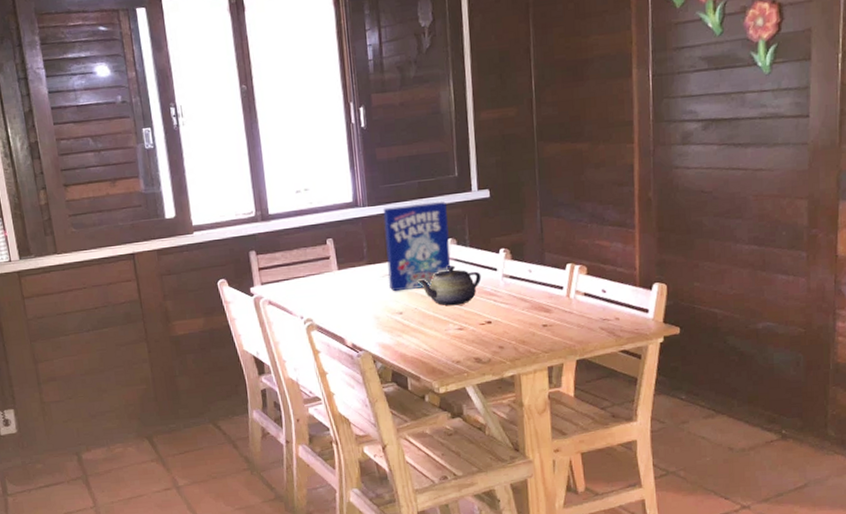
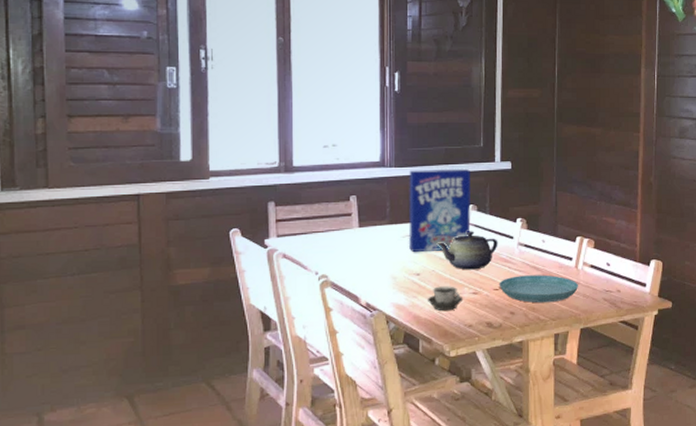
cup: none [412,323,449,349] -> present [427,286,464,311]
saucer: none [485,306,572,336] -> present [499,275,579,303]

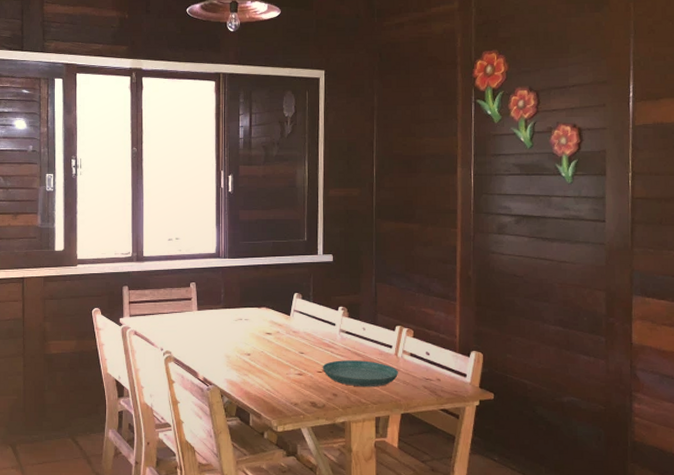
cereal box: present [409,169,471,252] -> none [241,261,296,334]
cup: present [427,286,464,311] -> none [256,366,290,390]
teapot: present [438,231,498,270] -> none [266,317,321,353]

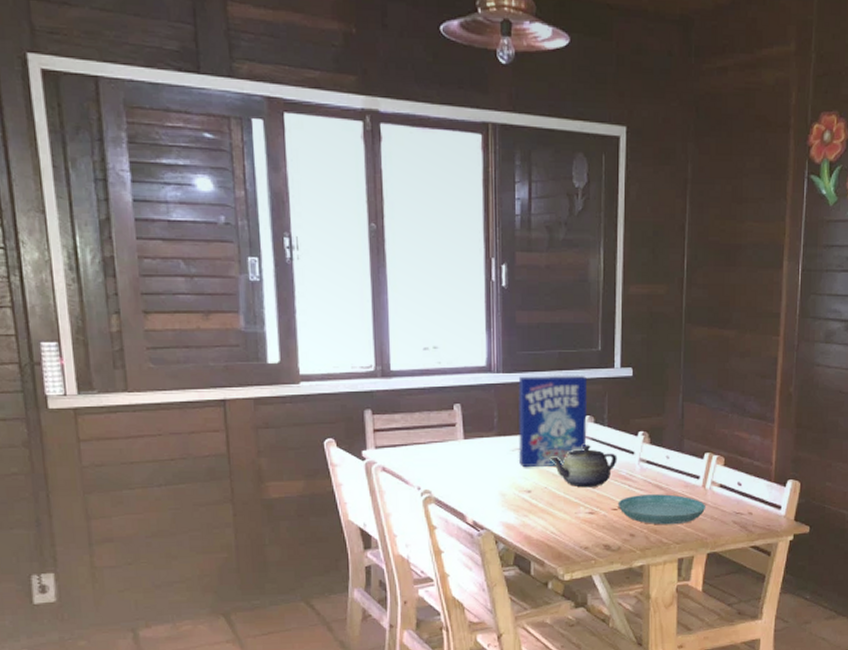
cereal box: none [241,261,296,334] -> present [518,376,587,467]
teapot: none [266,317,321,353] -> present [551,445,617,488]

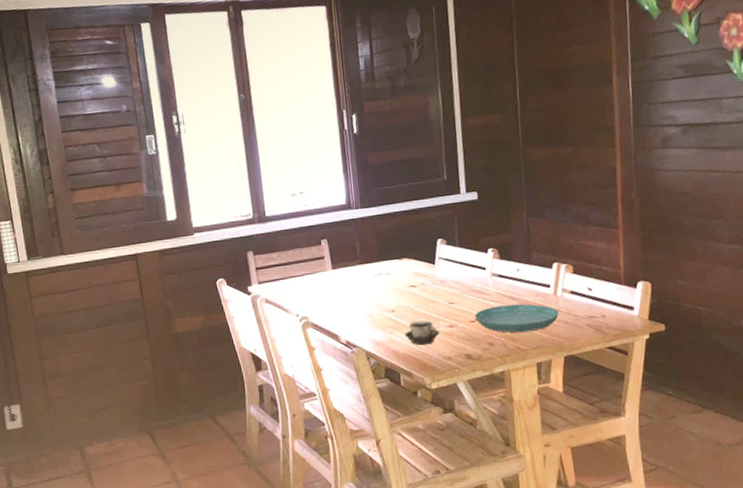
cereal box: present [518,376,587,467] -> none [375,204,441,289]
cup: none [539,504,579,532] -> present [404,320,440,345]
teapot: present [551,445,617,488] -> none [409,265,471,304]

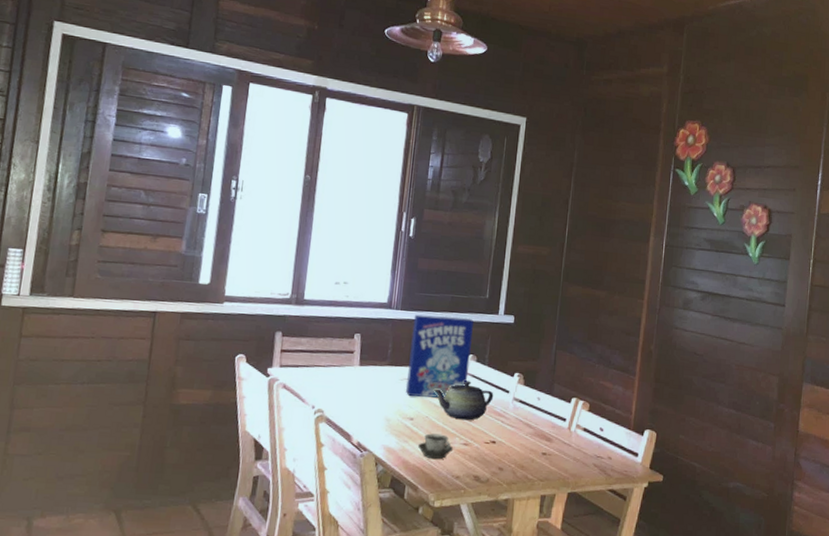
cereal box: none [375,204,441,289] -> present [406,314,473,398]
teapot: none [409,265,471,304] -> present [434,380,494,421]
saucer: present [474,304,560,333] -> none [490,431,570,463]

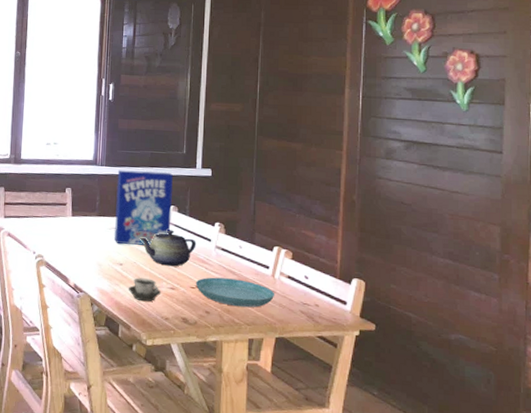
saucer: none [490,431,570,463] -> present [195,277,275,308]

